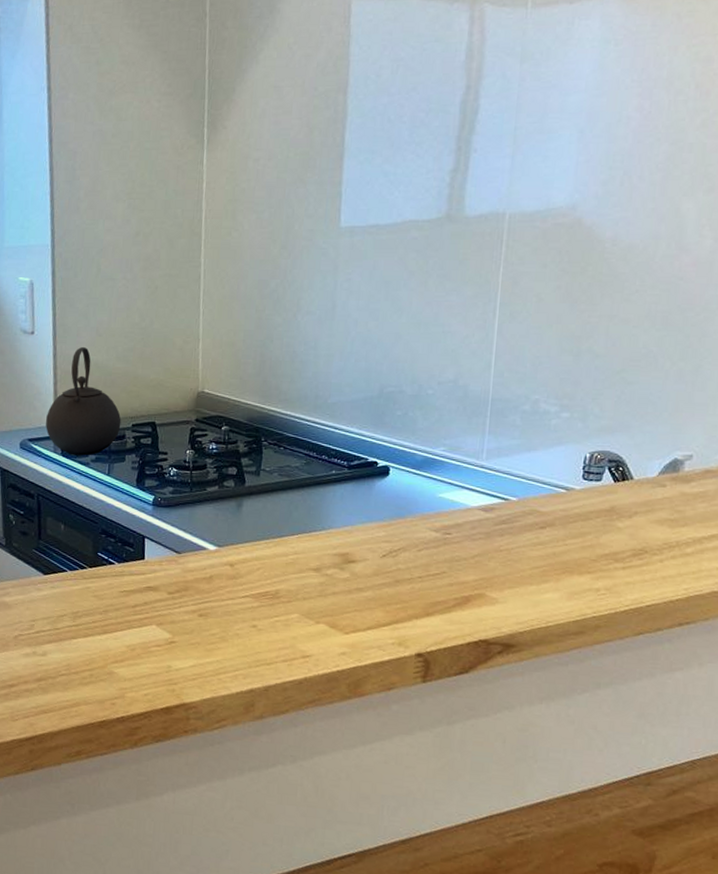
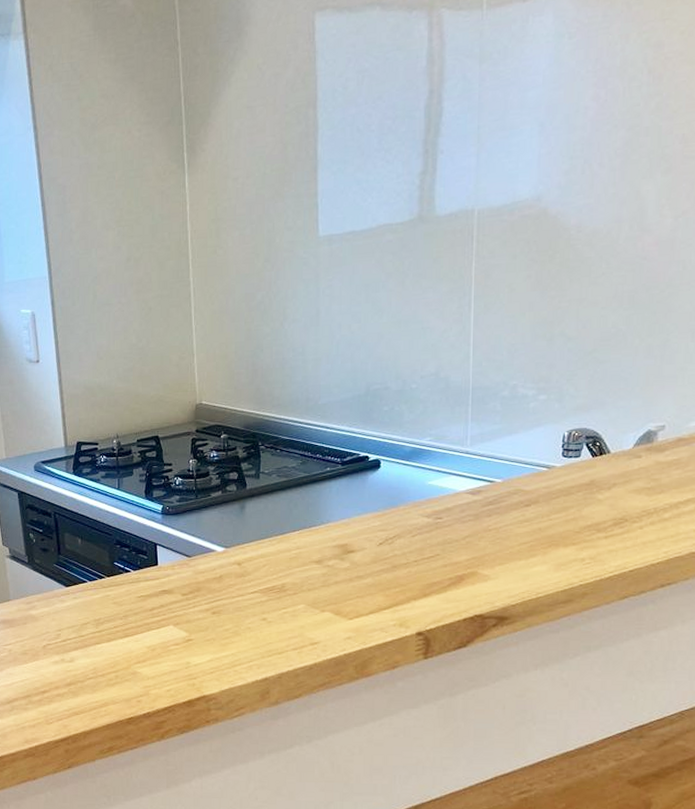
kettle: present [46,346,122,456] -> none [57,370,127,474]

